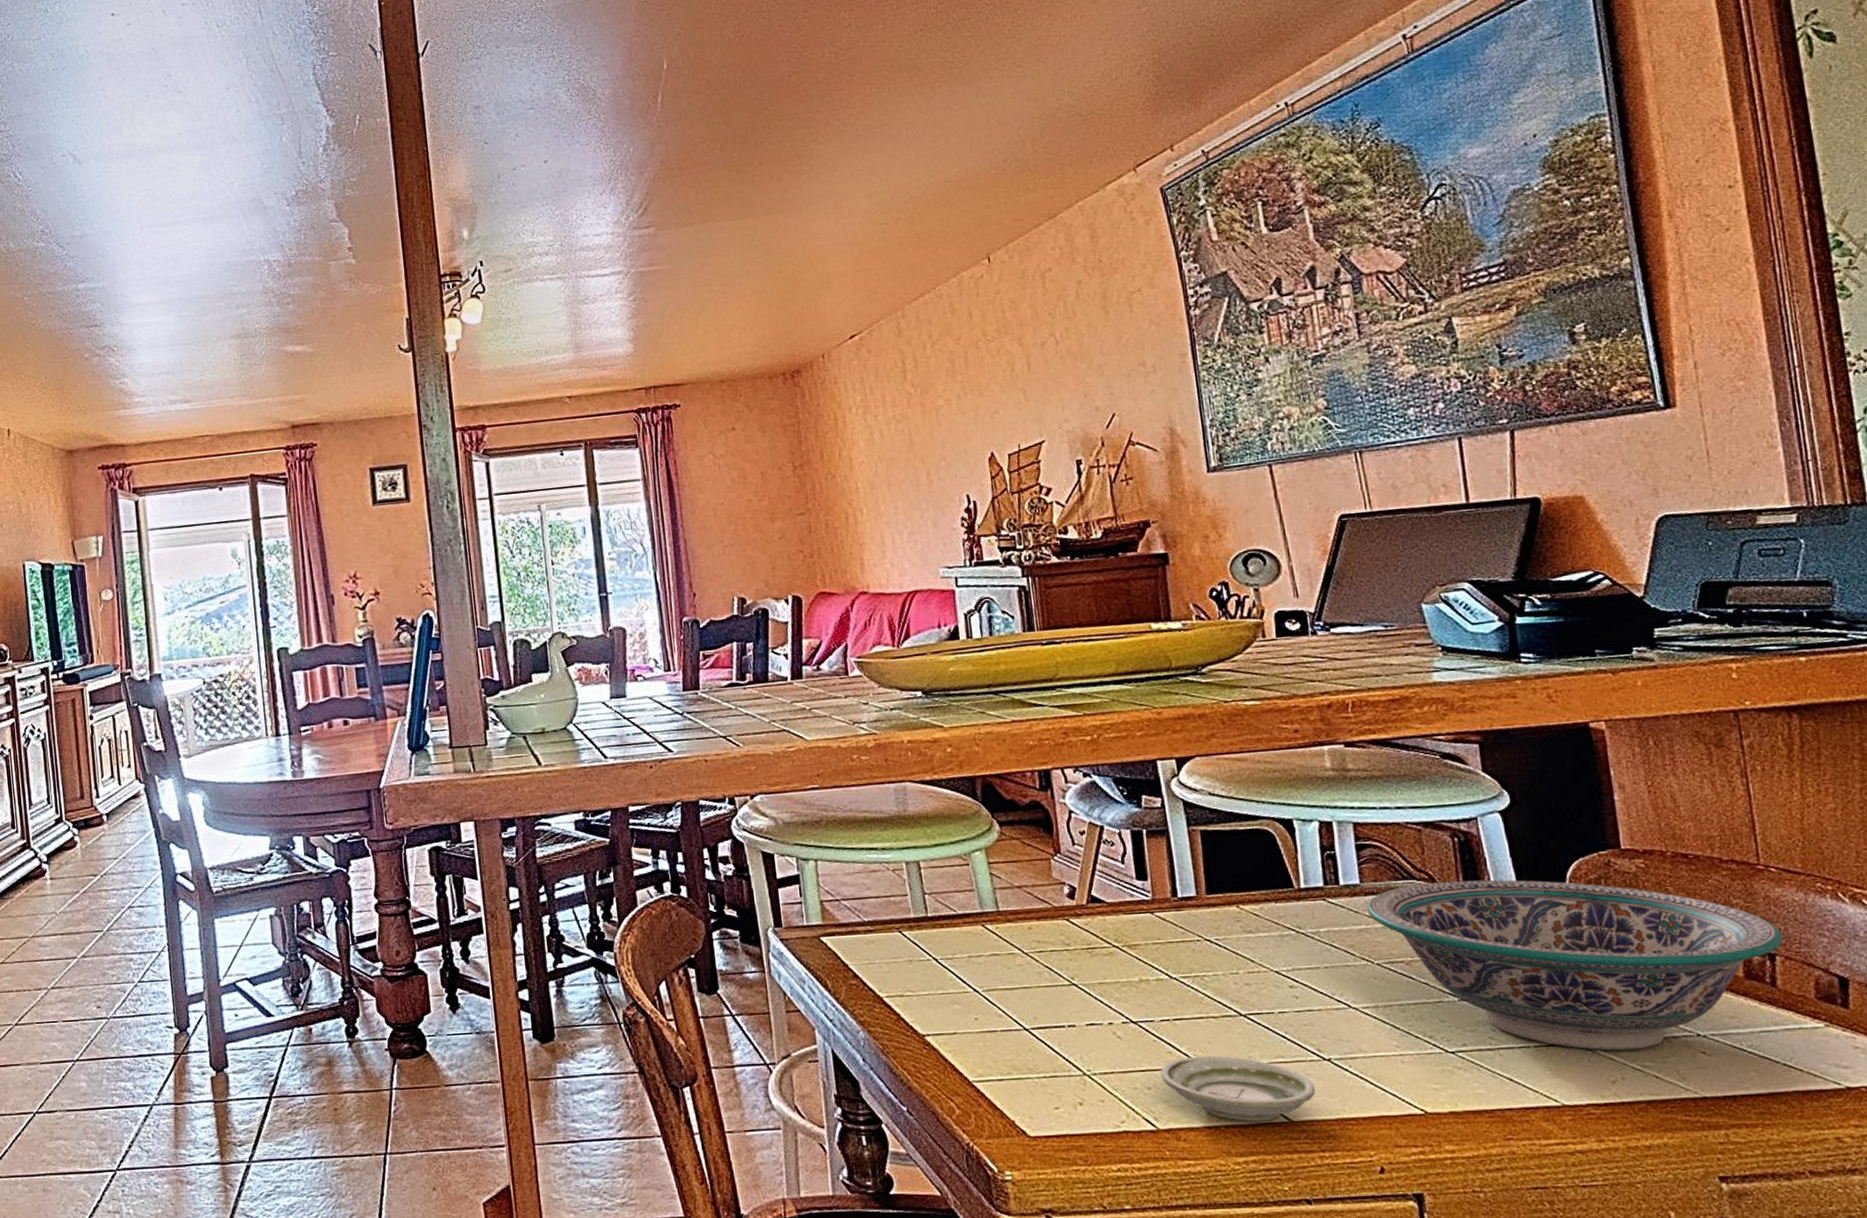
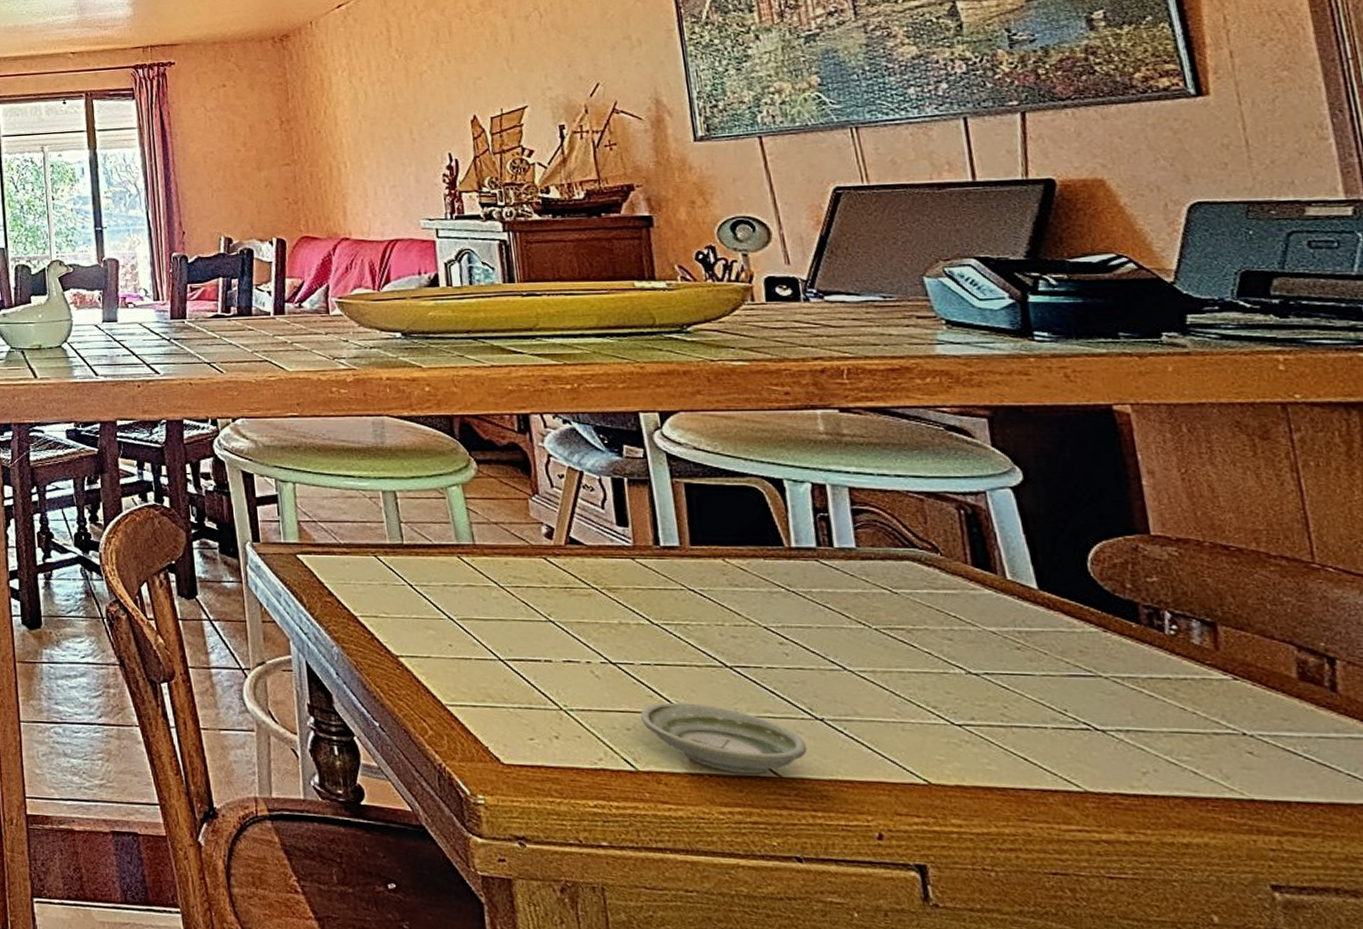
bowl: present [1367,879,1783,1051] -> none [863,552,1344,743]

